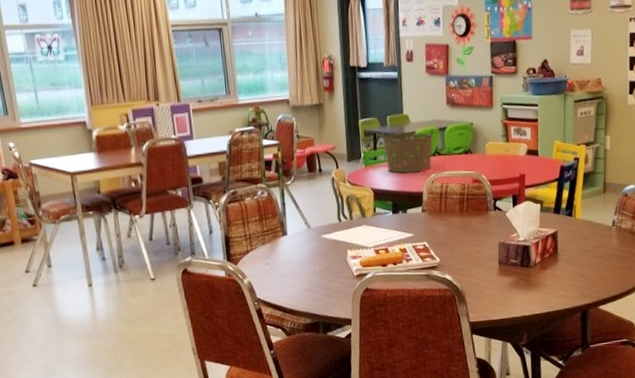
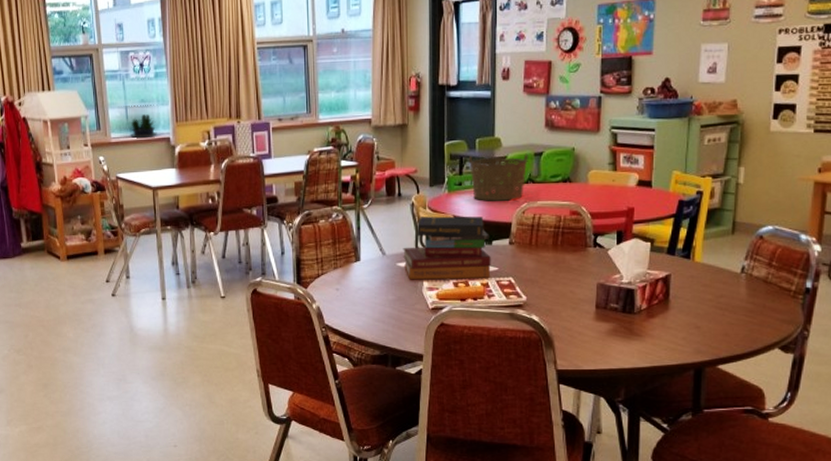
potted plant: none [41,98,72,123] -> present [130,114,157,138]
books: none [326,188,408,250] -> present [403,216,491,280]

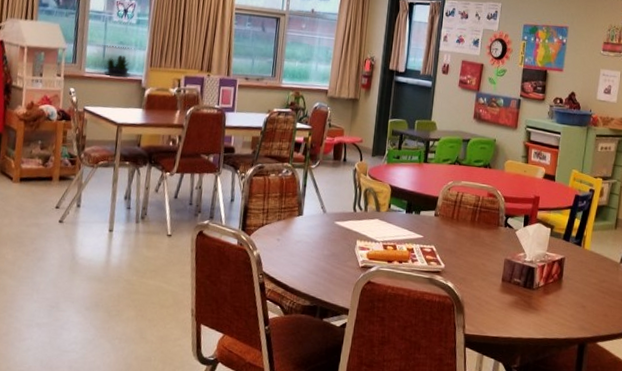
books: present [403,216,491,280] -> none [341,182,419,244]
basket: present [469,153,529,201] -> none [408,134,458,178]

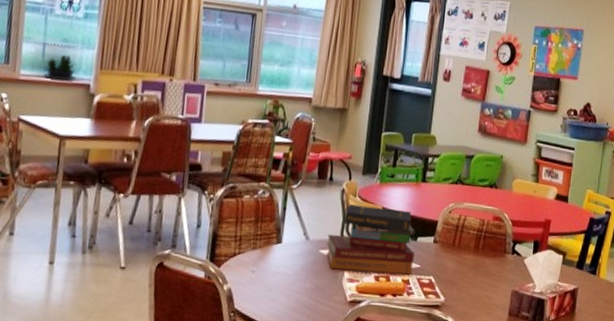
books: none [341,182,419,244] -> present [327,204,415,275]

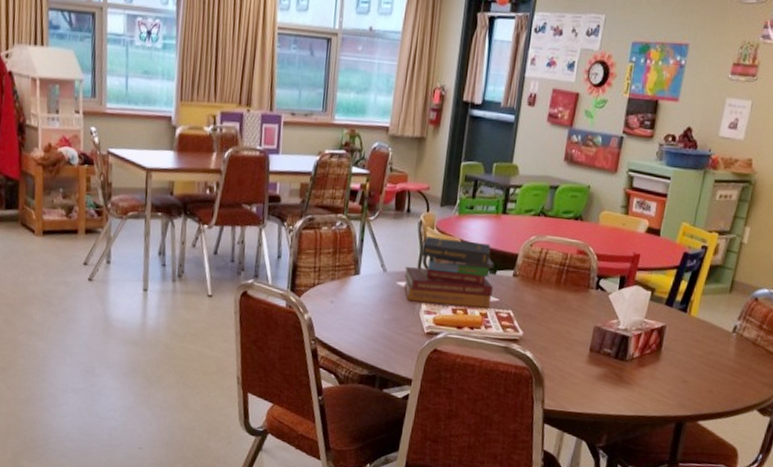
potted plant: present [43,55,77,81] -> none [127,87,158,114]

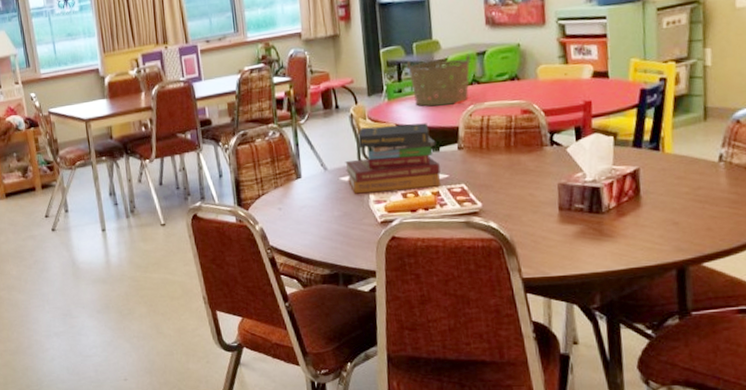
basket: none [483,180,544,232] -> present [407,53,472,107]

